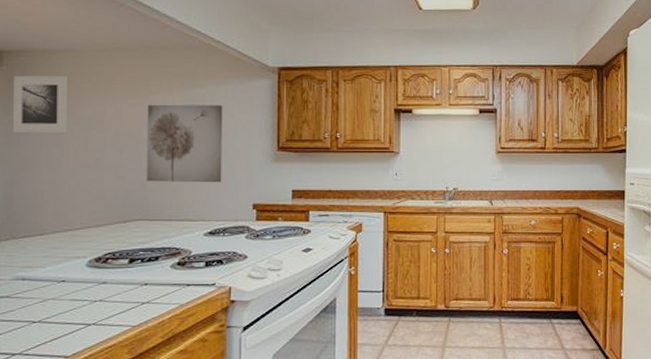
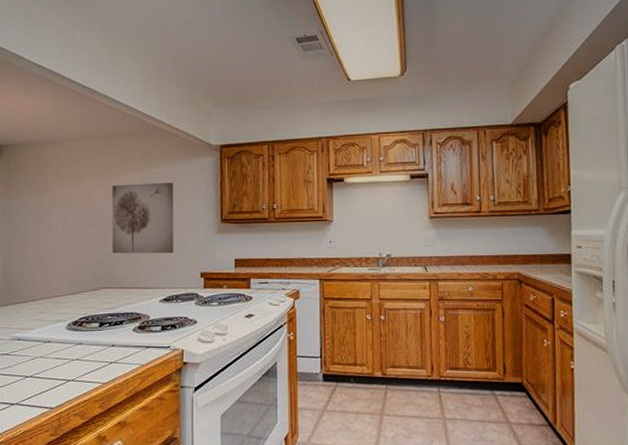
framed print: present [12,75,69,133] -> none [9,163,51,214]

